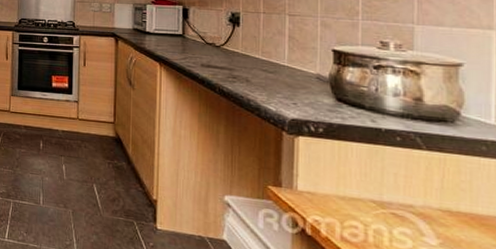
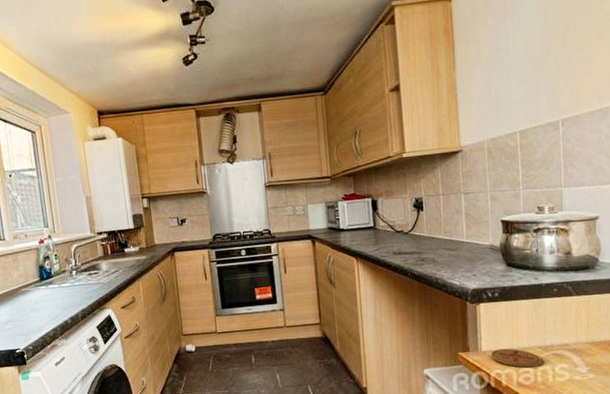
coaster: none [308,192,376,224] -> present [490,348,543,368]

